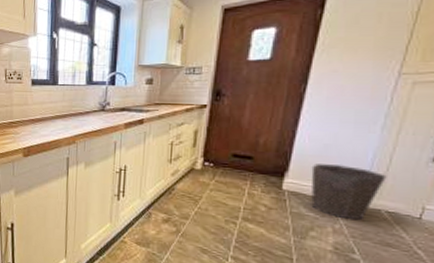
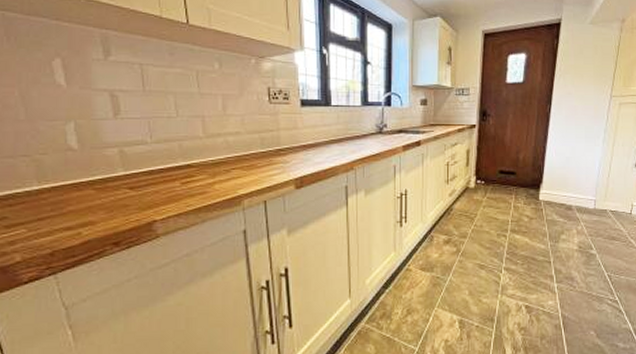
waste bin: present [310,164,387,221] -> none [559,175,608,221]

